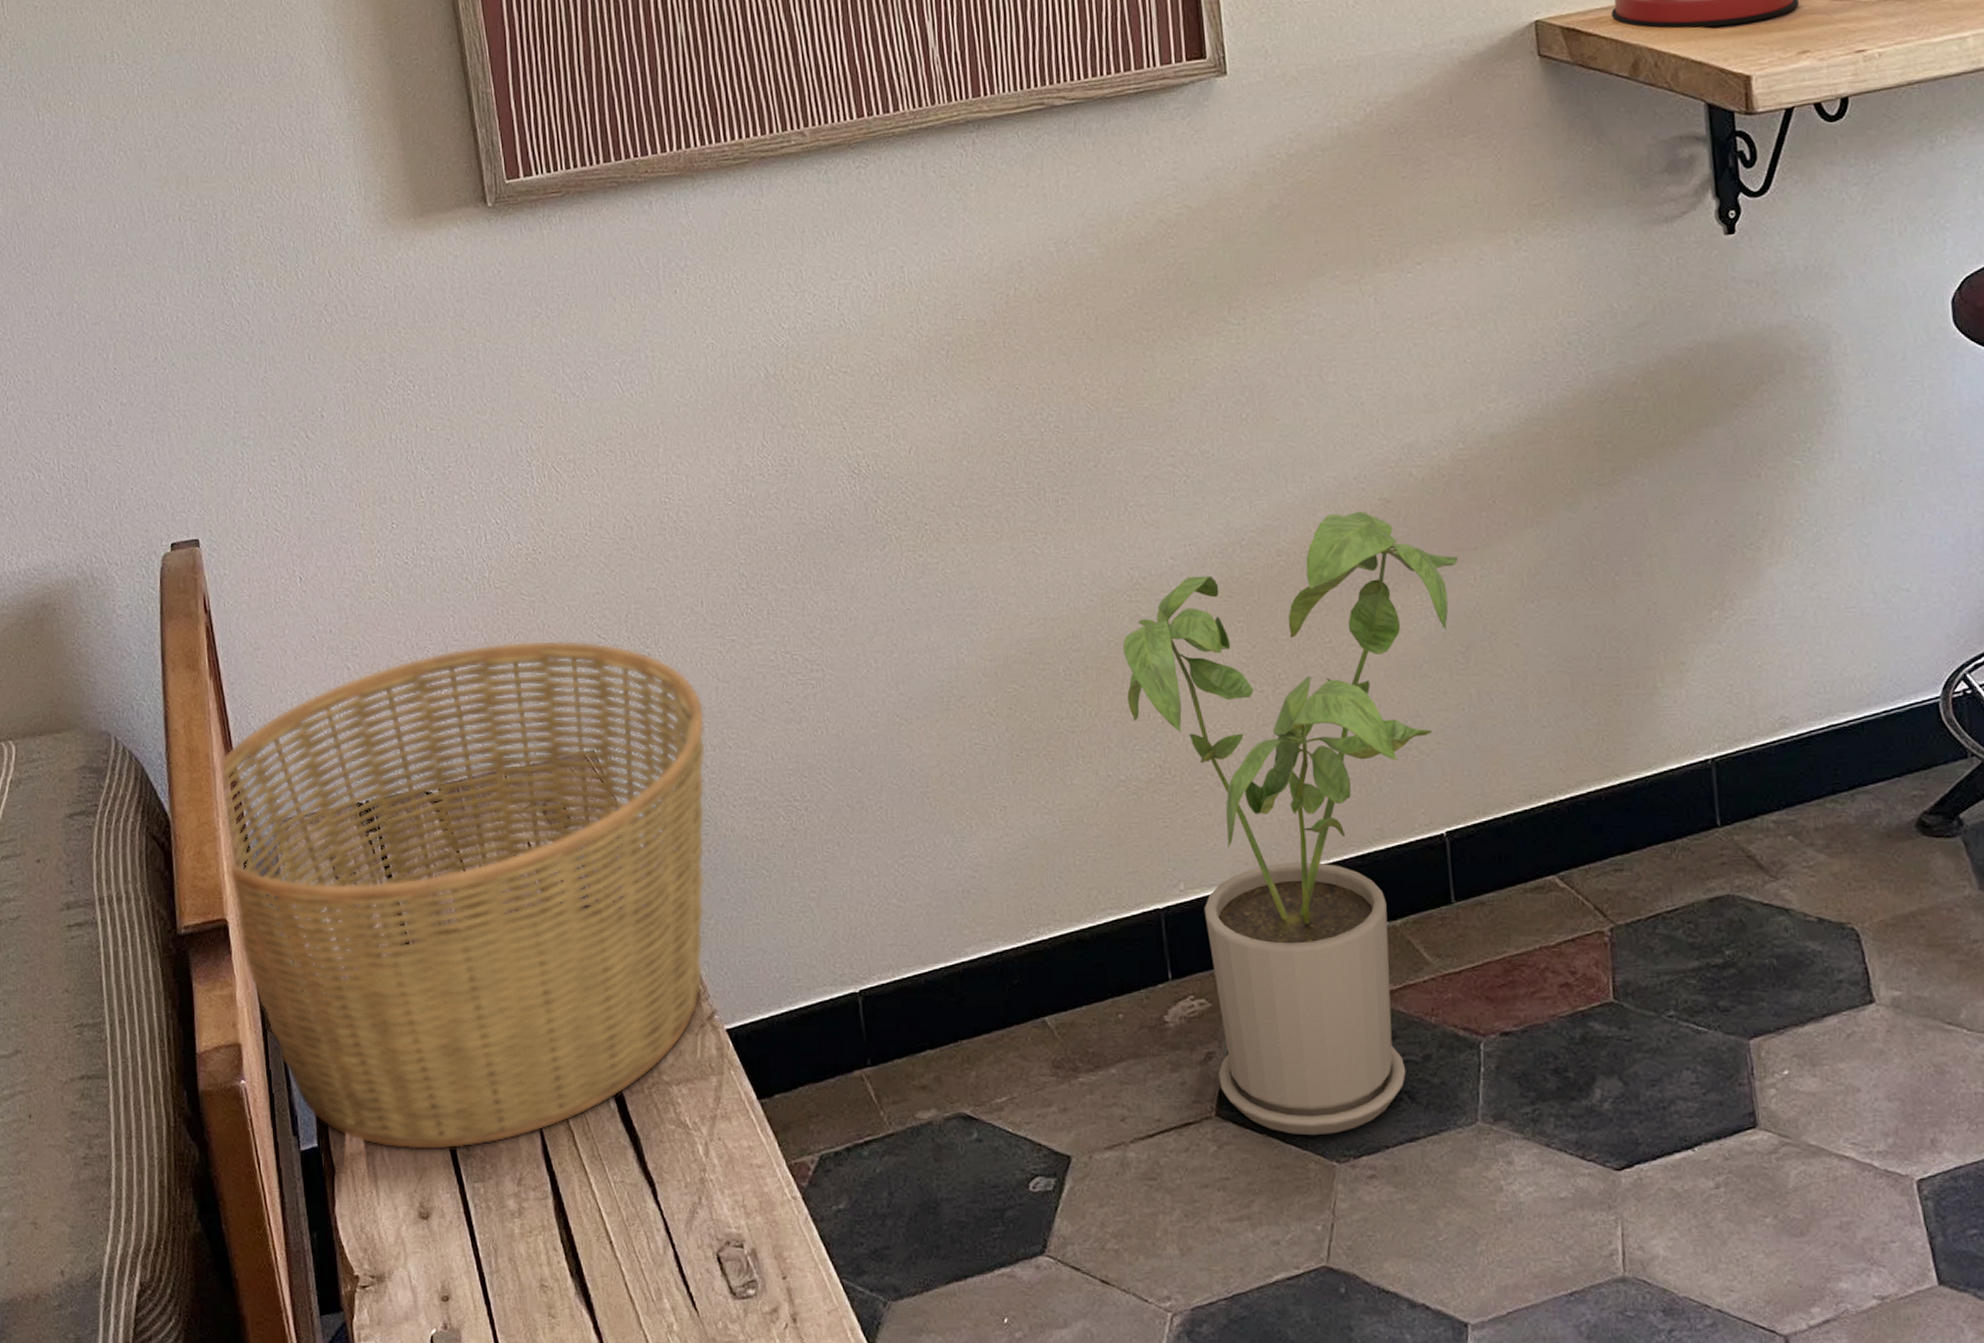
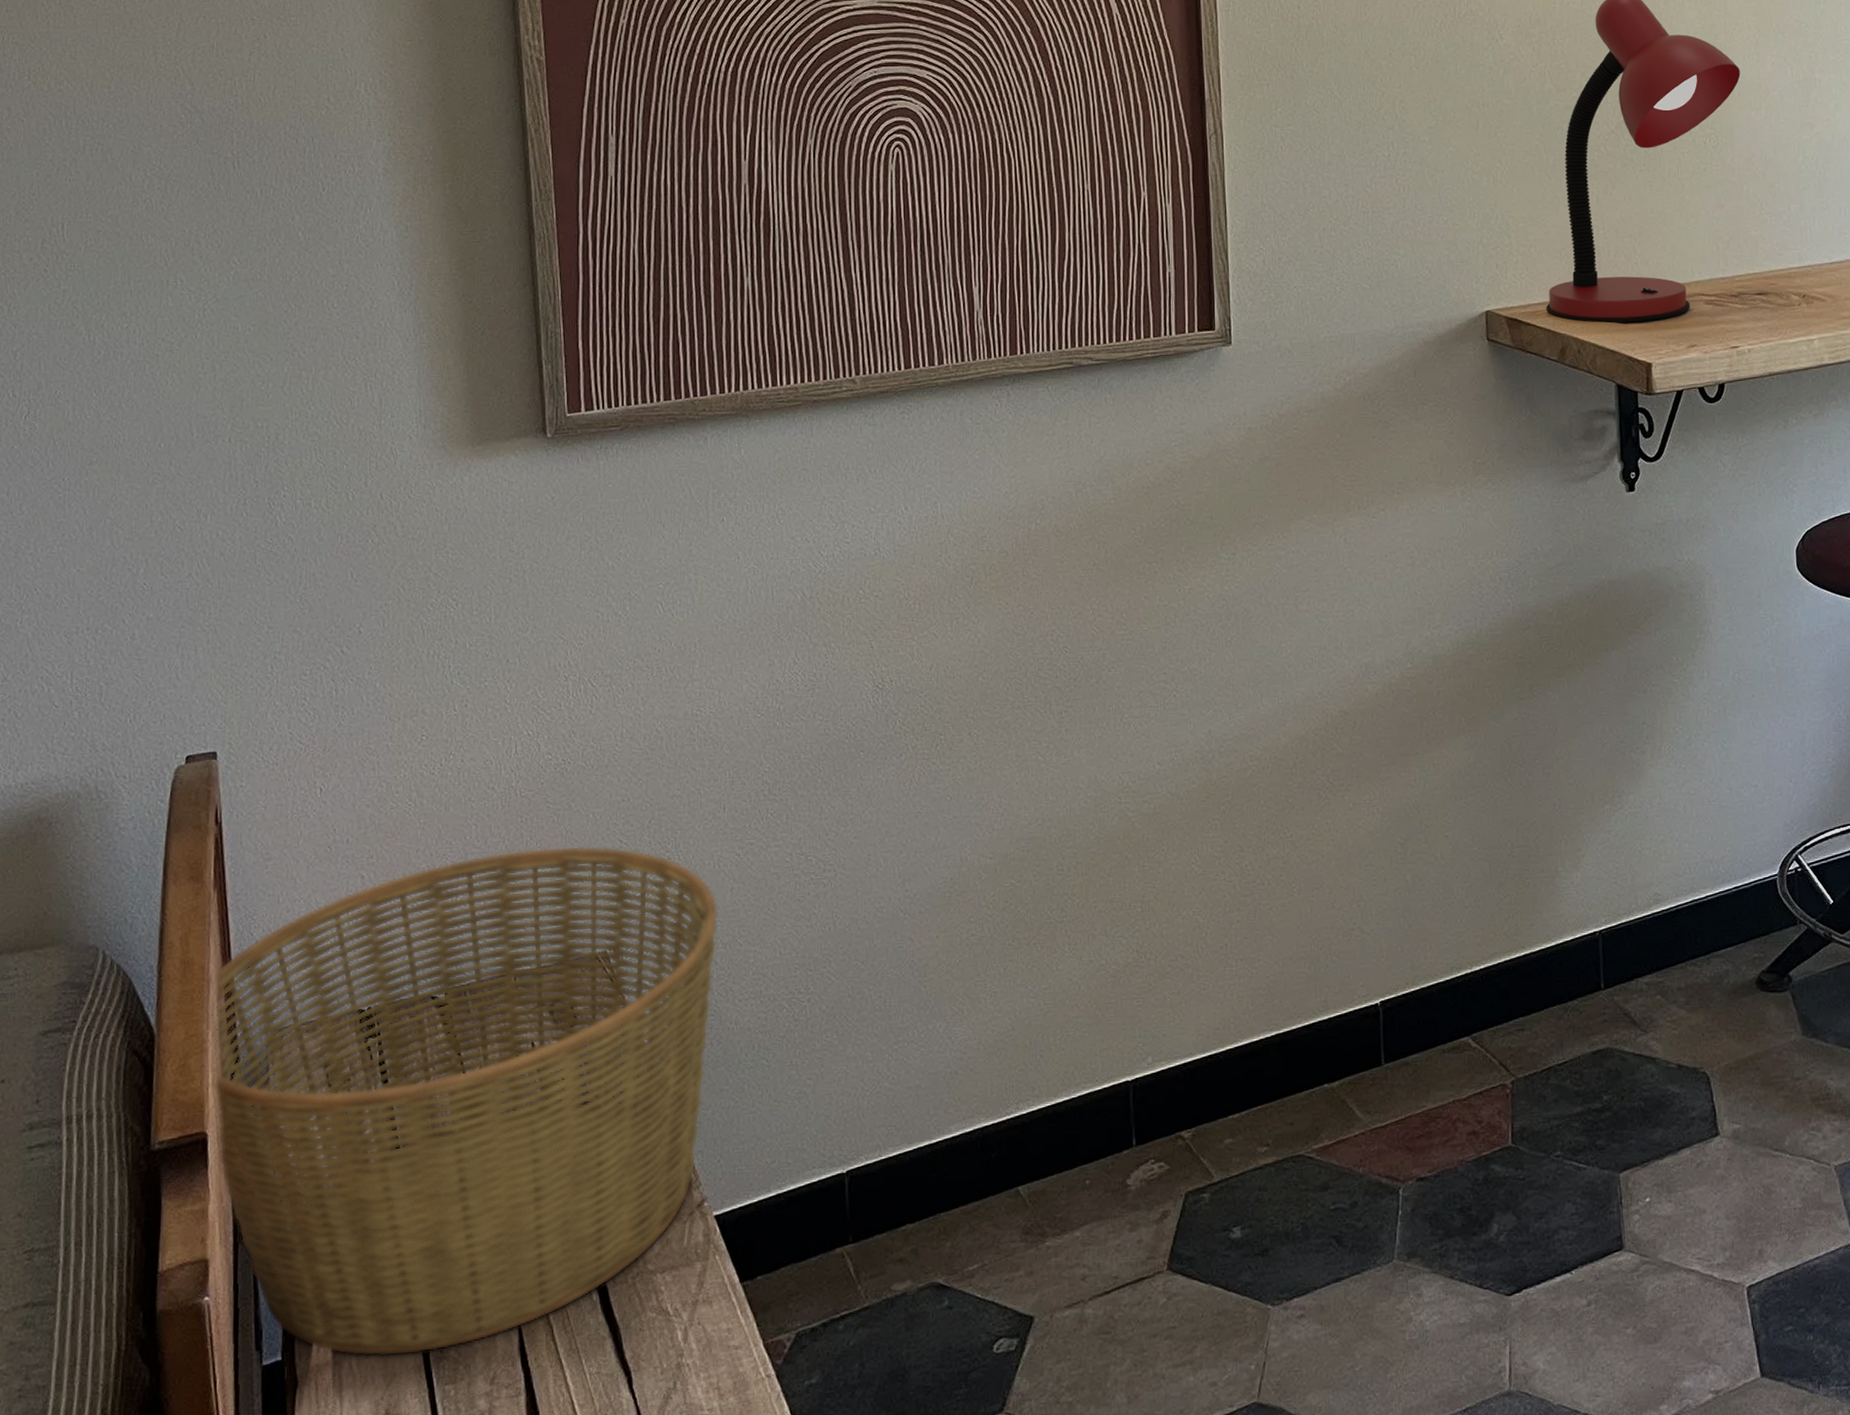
house plant: present [1123,511,1459,1136] -> none [1111,722,1403,1283]

